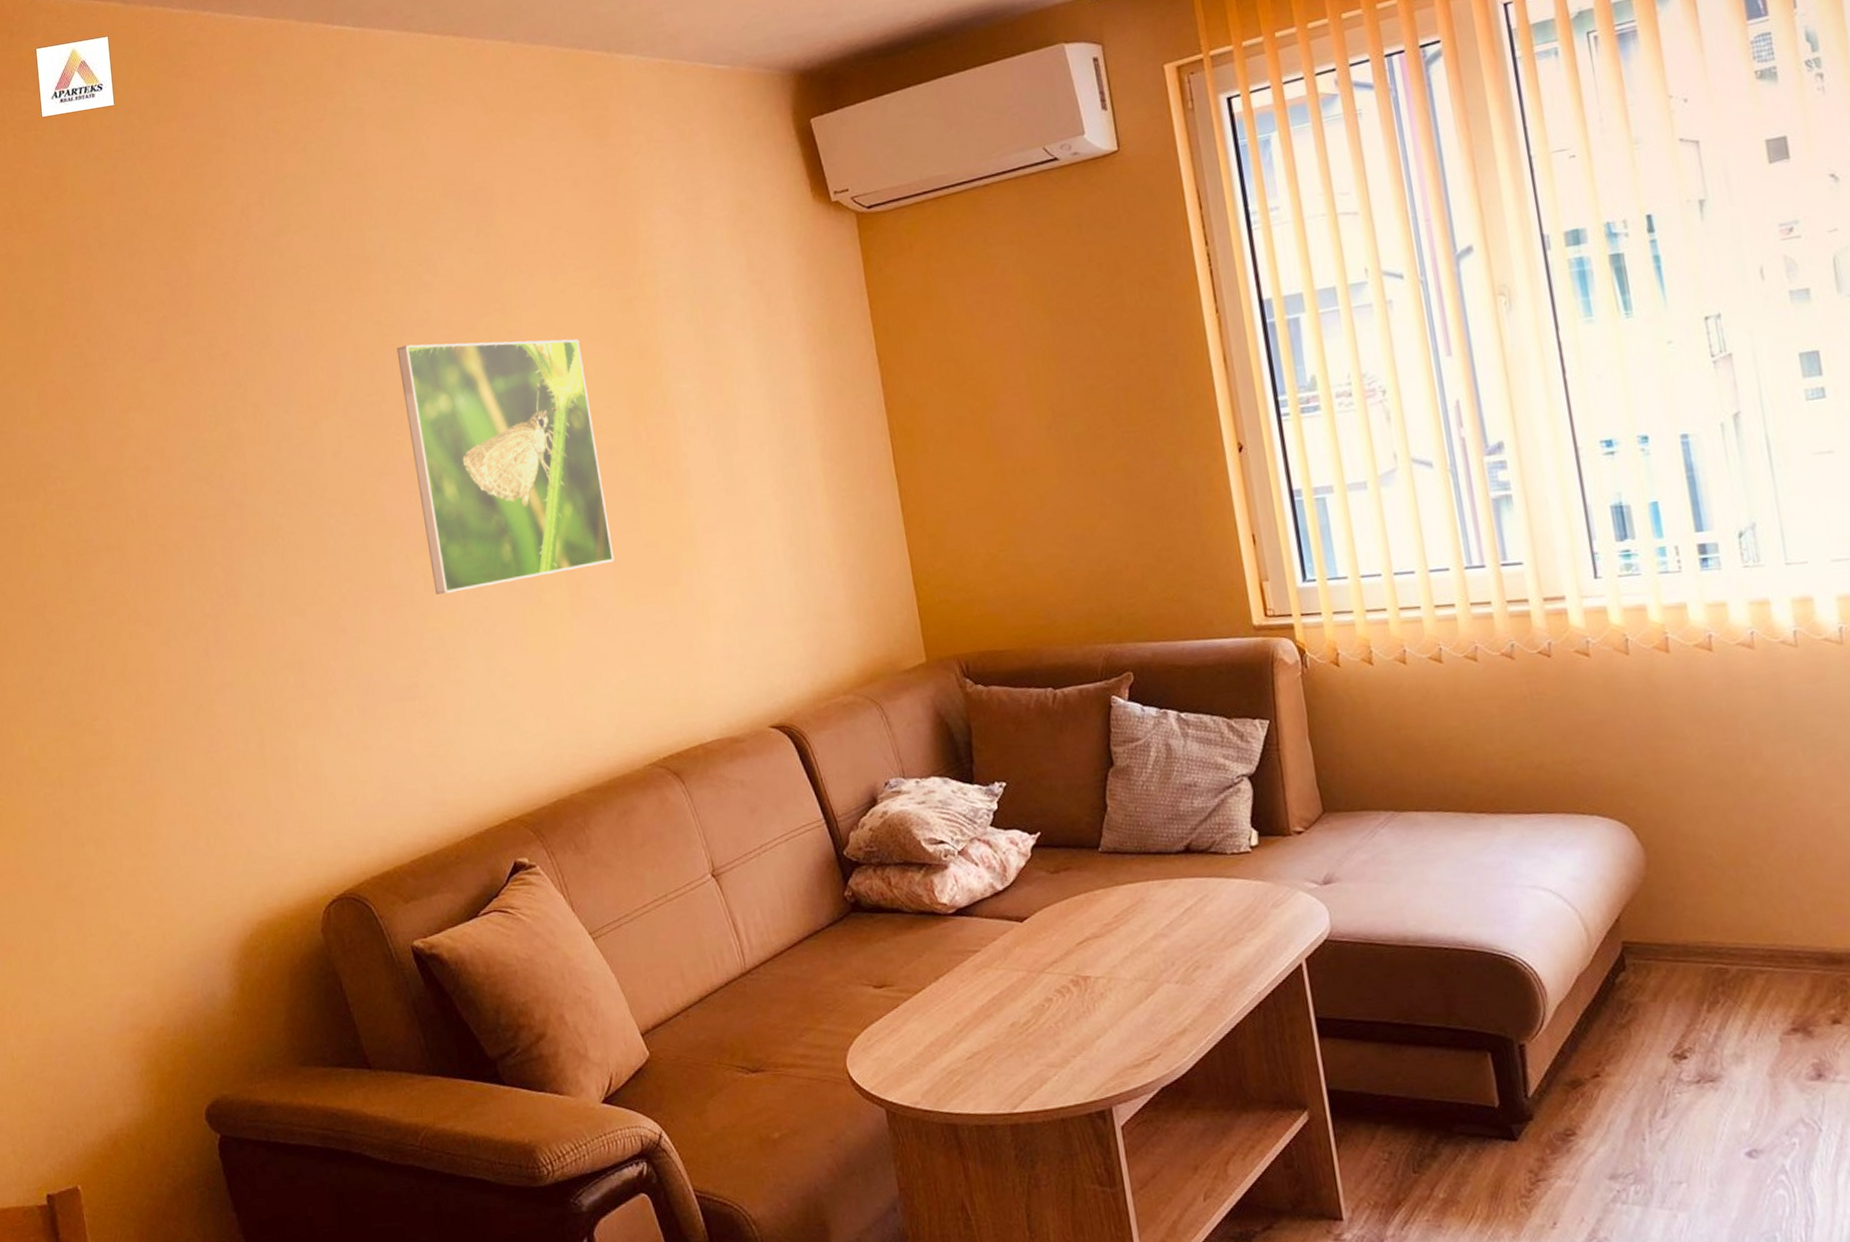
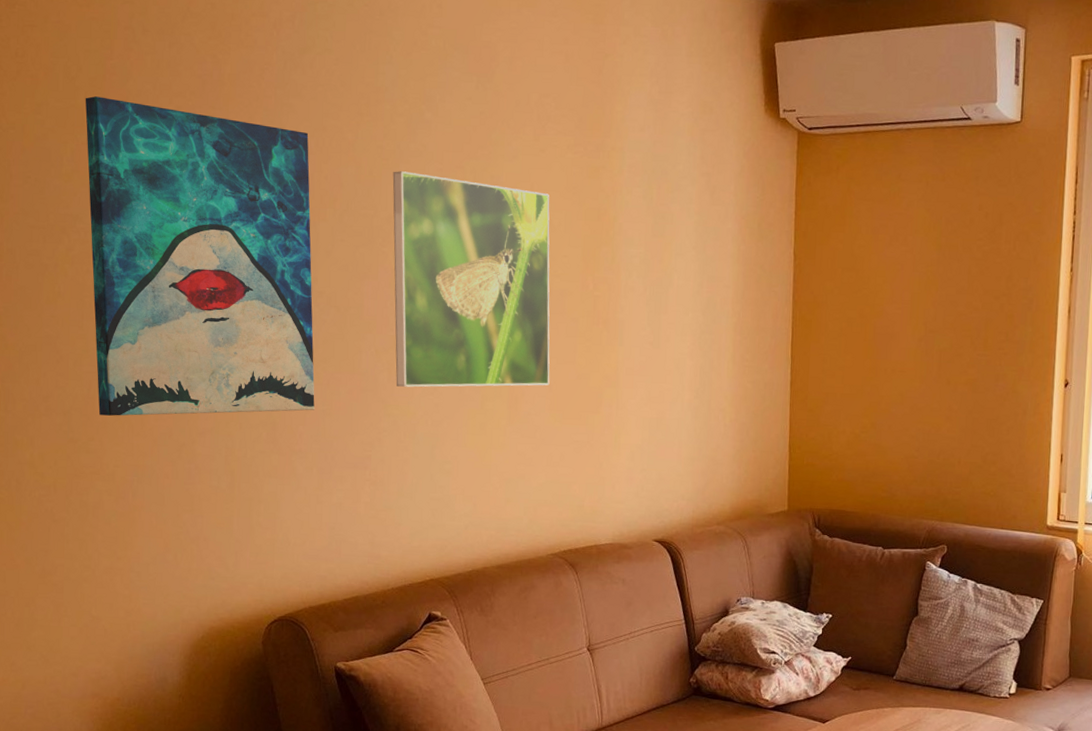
wall art: none [45,322,345,689] -> present [85,96,315,416]

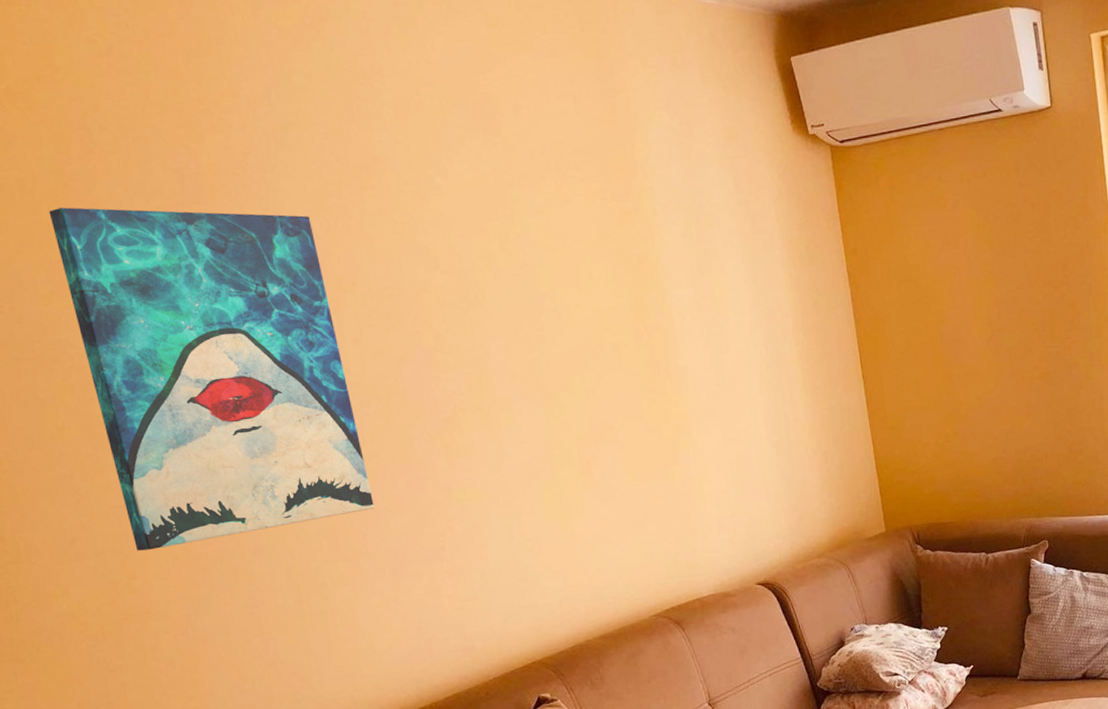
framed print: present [392,171,550,387] -> none [411,243,620,470]

